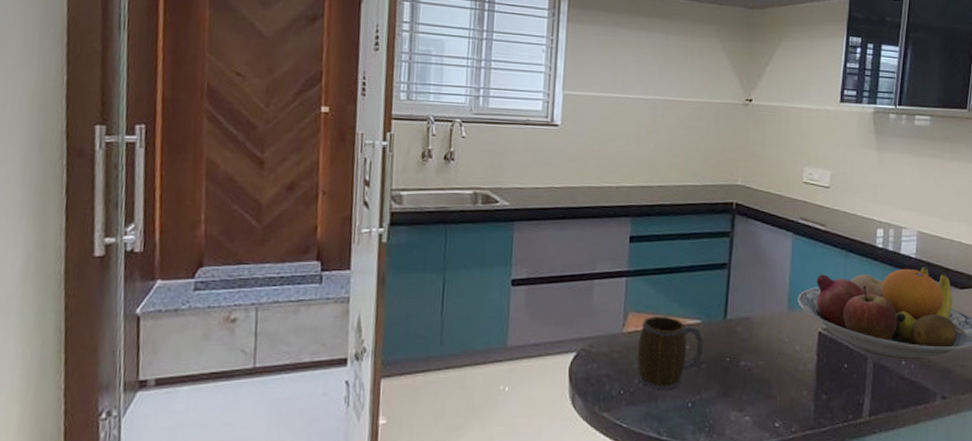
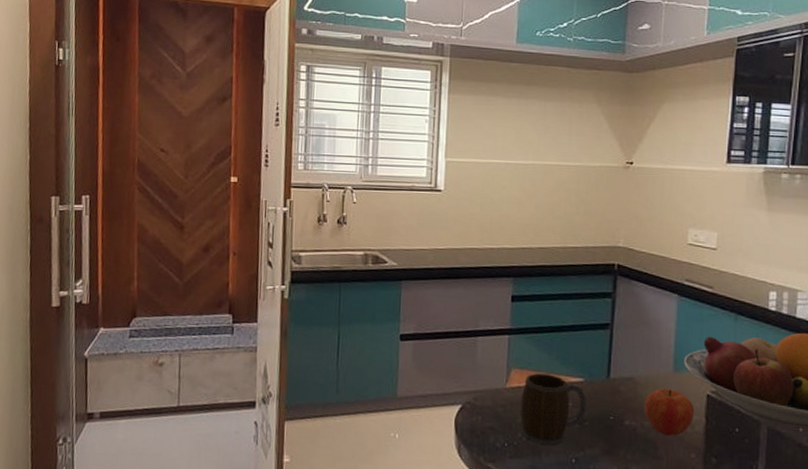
apple: none [759,328,806,374] -> present [644,389,694,436]

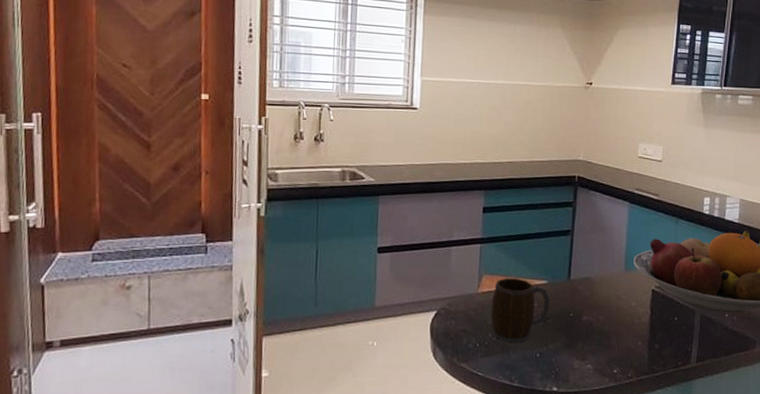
apple: present [644,389,694,436] -> none [599,286,641,327]

